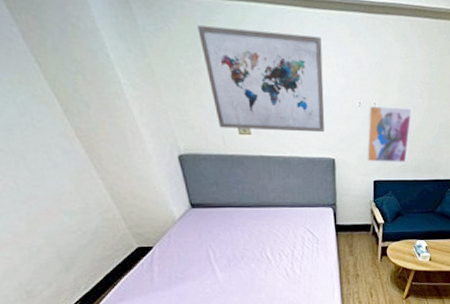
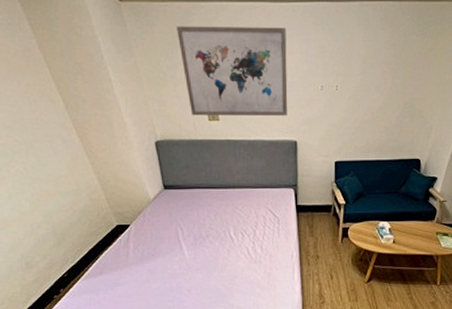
wall art: present [366,105,412,164] -> none [328,88,375,144]

